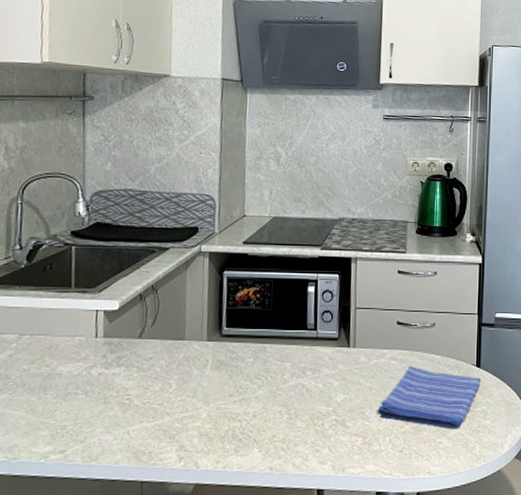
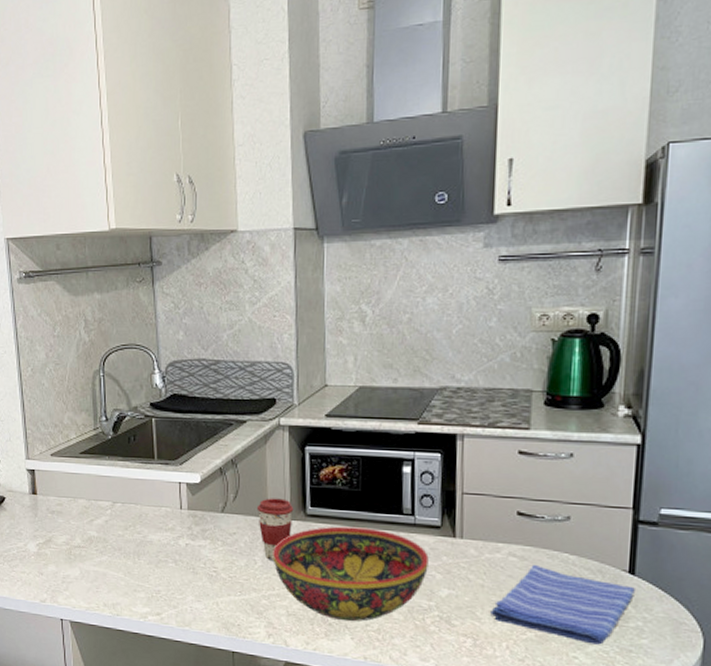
coffee cup: none [174,321,211,382] -> present [256,498,294,560]
bowl: none [188,344,328,435] -> present [273,526,429,622]

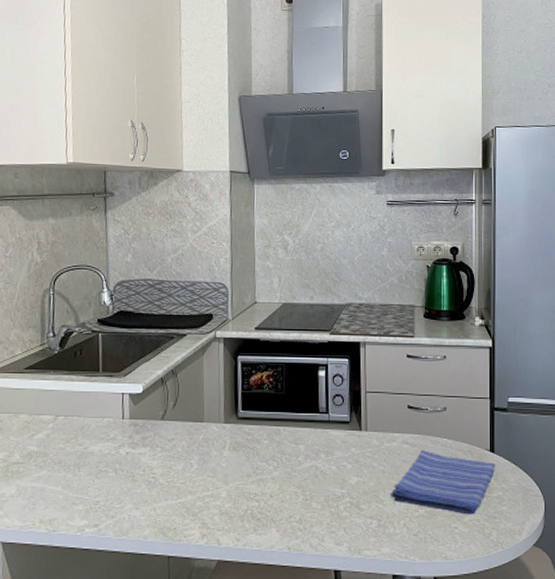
coffee cup: present [256,498,294,560] -> none [194,404,228,463]
bowl: present [273,526,429,622] -> none [208,427,341,515]

